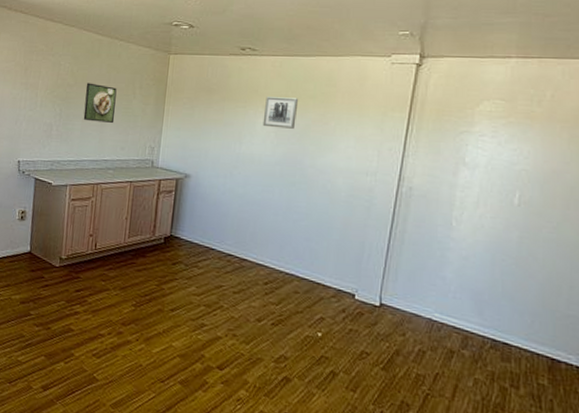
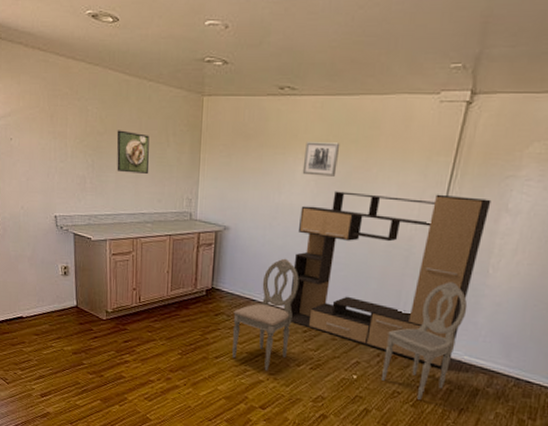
dining chair: none [189,206,260,327] -> present [232,258,299,371]
media console: none [250,142,448,327] -> present [290,191,491,368]
dining chair: none [349,234,434,362] -> present [382,282,468,400]

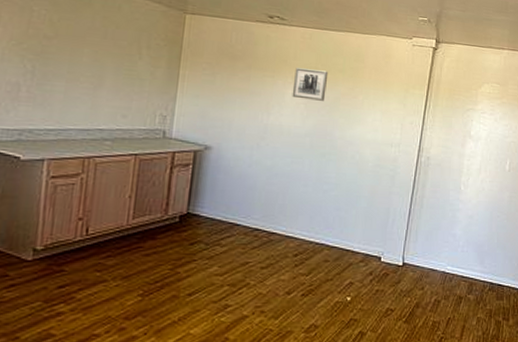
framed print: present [116,130,150,175] -> none [67,36,116,87]
dining chair: present [232,258,299,371] -> none [210,179,289,304]
media console: present [290,191,491,368] -> none [279,114,458,281]
dining chair: present [382,282,468,400] -> none [375,198,447,314]

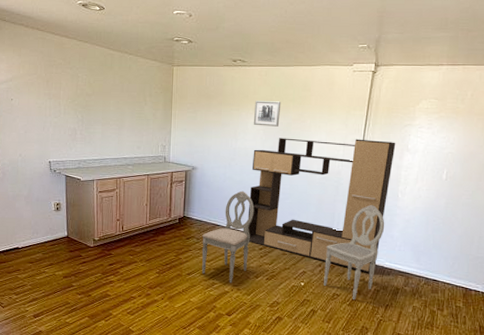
dining chair: none [210,179,289,304] -> present [202,190,255,283]
media console: none [279,114,458,281] -> present [247,138,396,273]
dining chair: none [375,198,447,314] -> present [324,205,385,299]

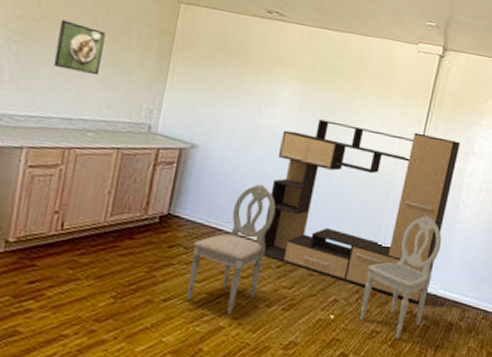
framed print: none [102,92,130,127] -> present [53,19,106,76]
wall art: present [253,101,281,127] -> none [286,67,327,105]

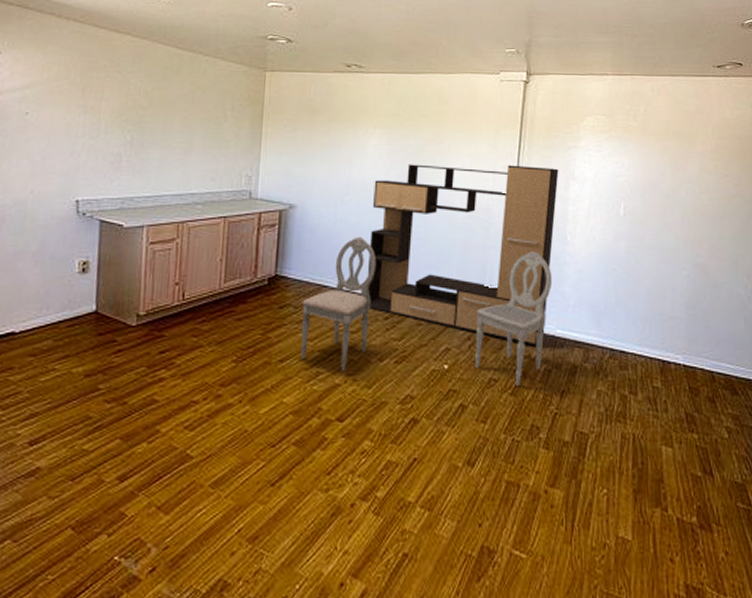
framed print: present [53,19,106,76] -> none [161,104,203,151]

